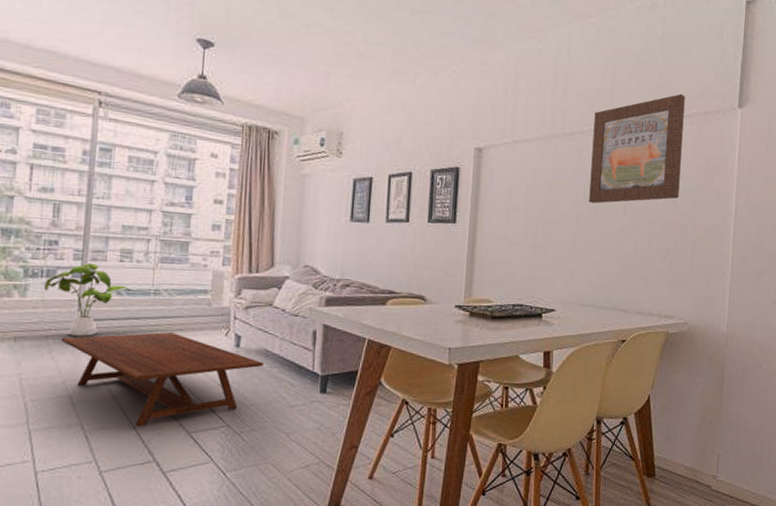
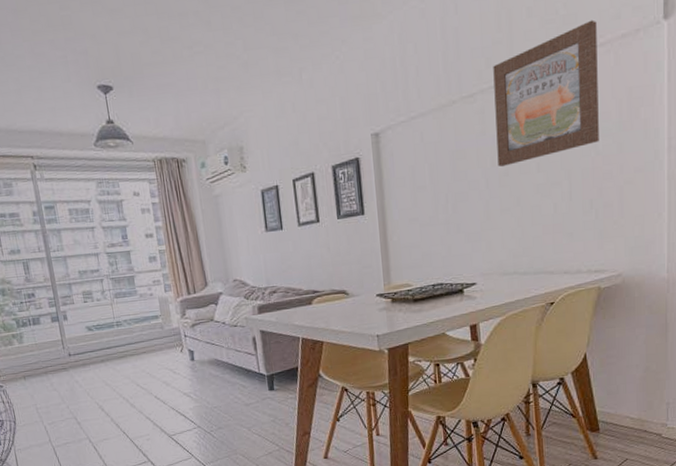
house plant: present [44,263,130,336] -> none [33,307,98,369]
coffee table: present [61,332,263,426] -> none [57,356,217,435]

